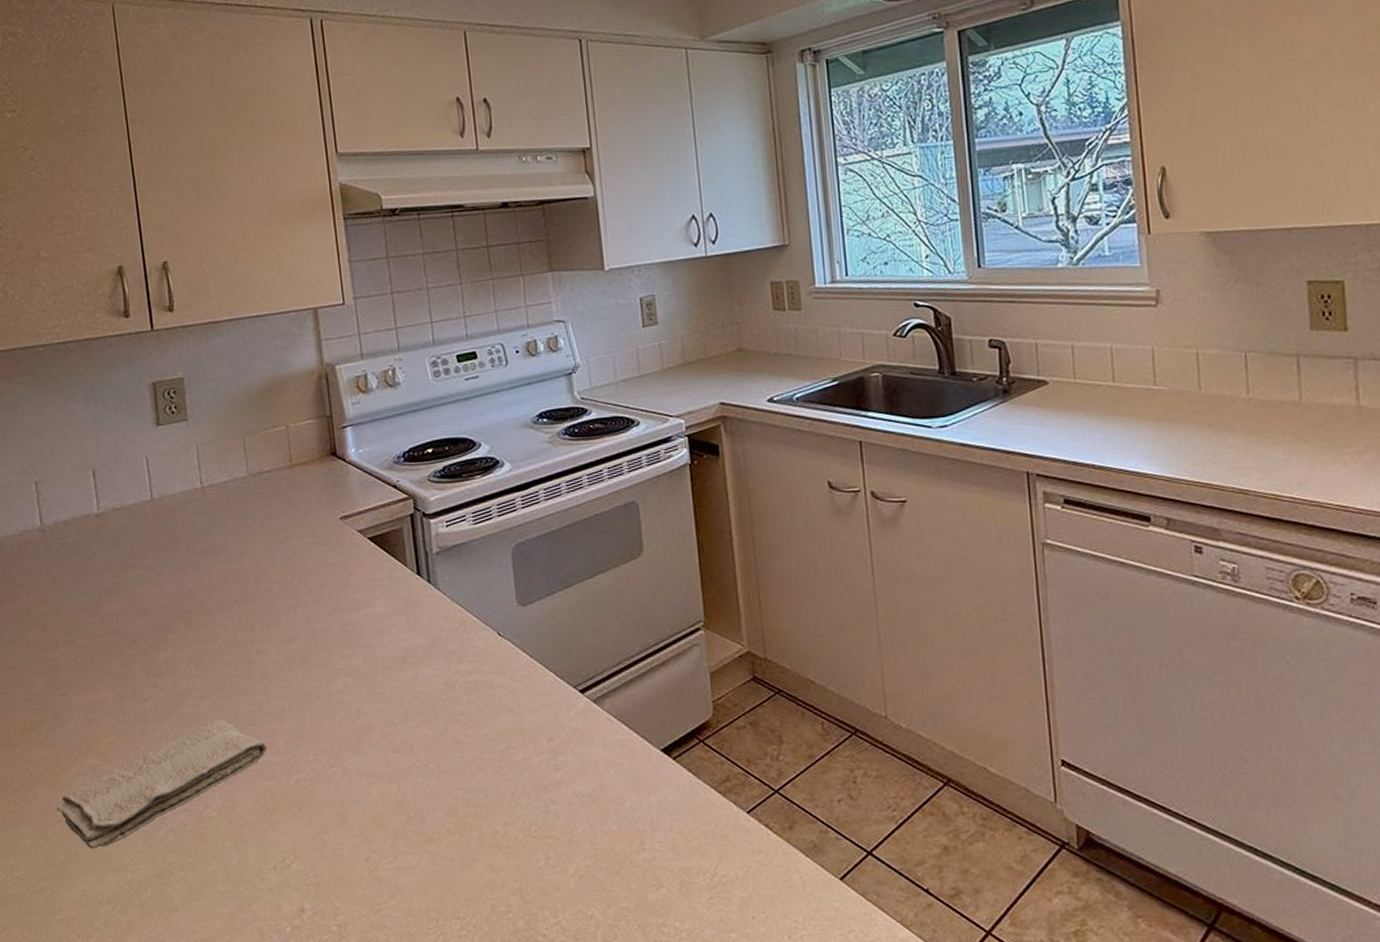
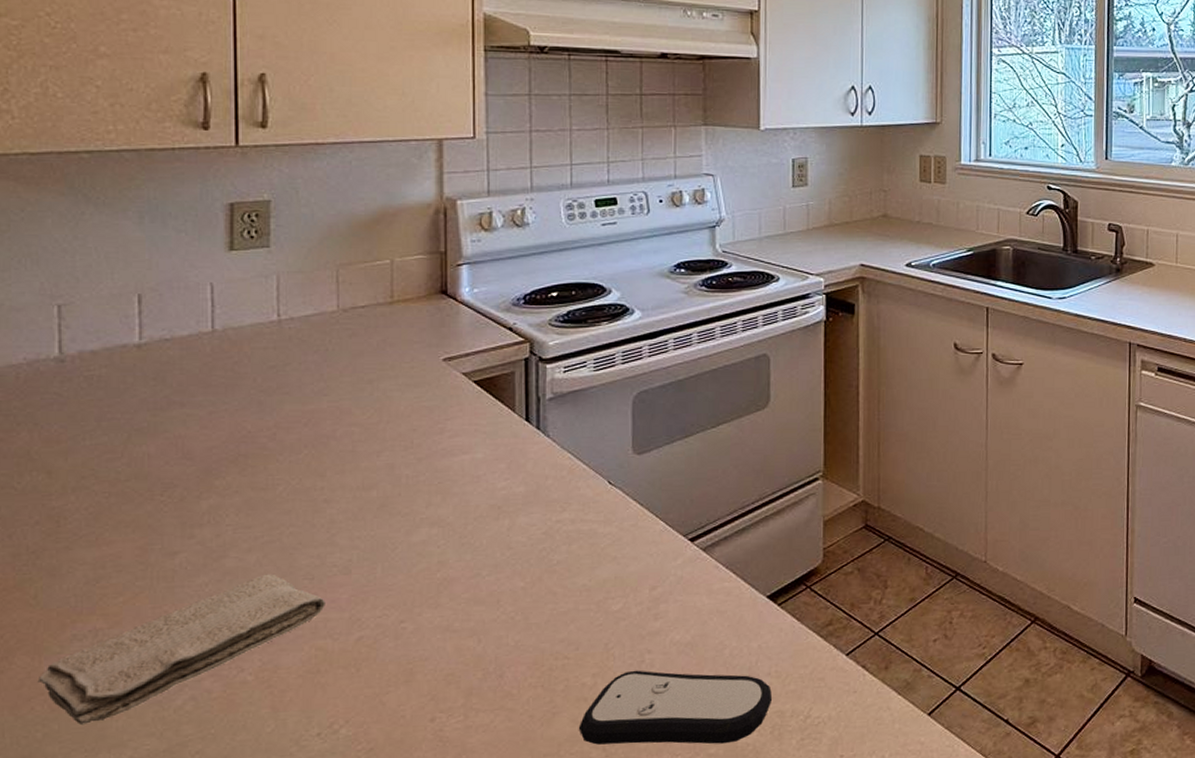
remote control: none [496,820,678,898] -> present [578,670,773,745]

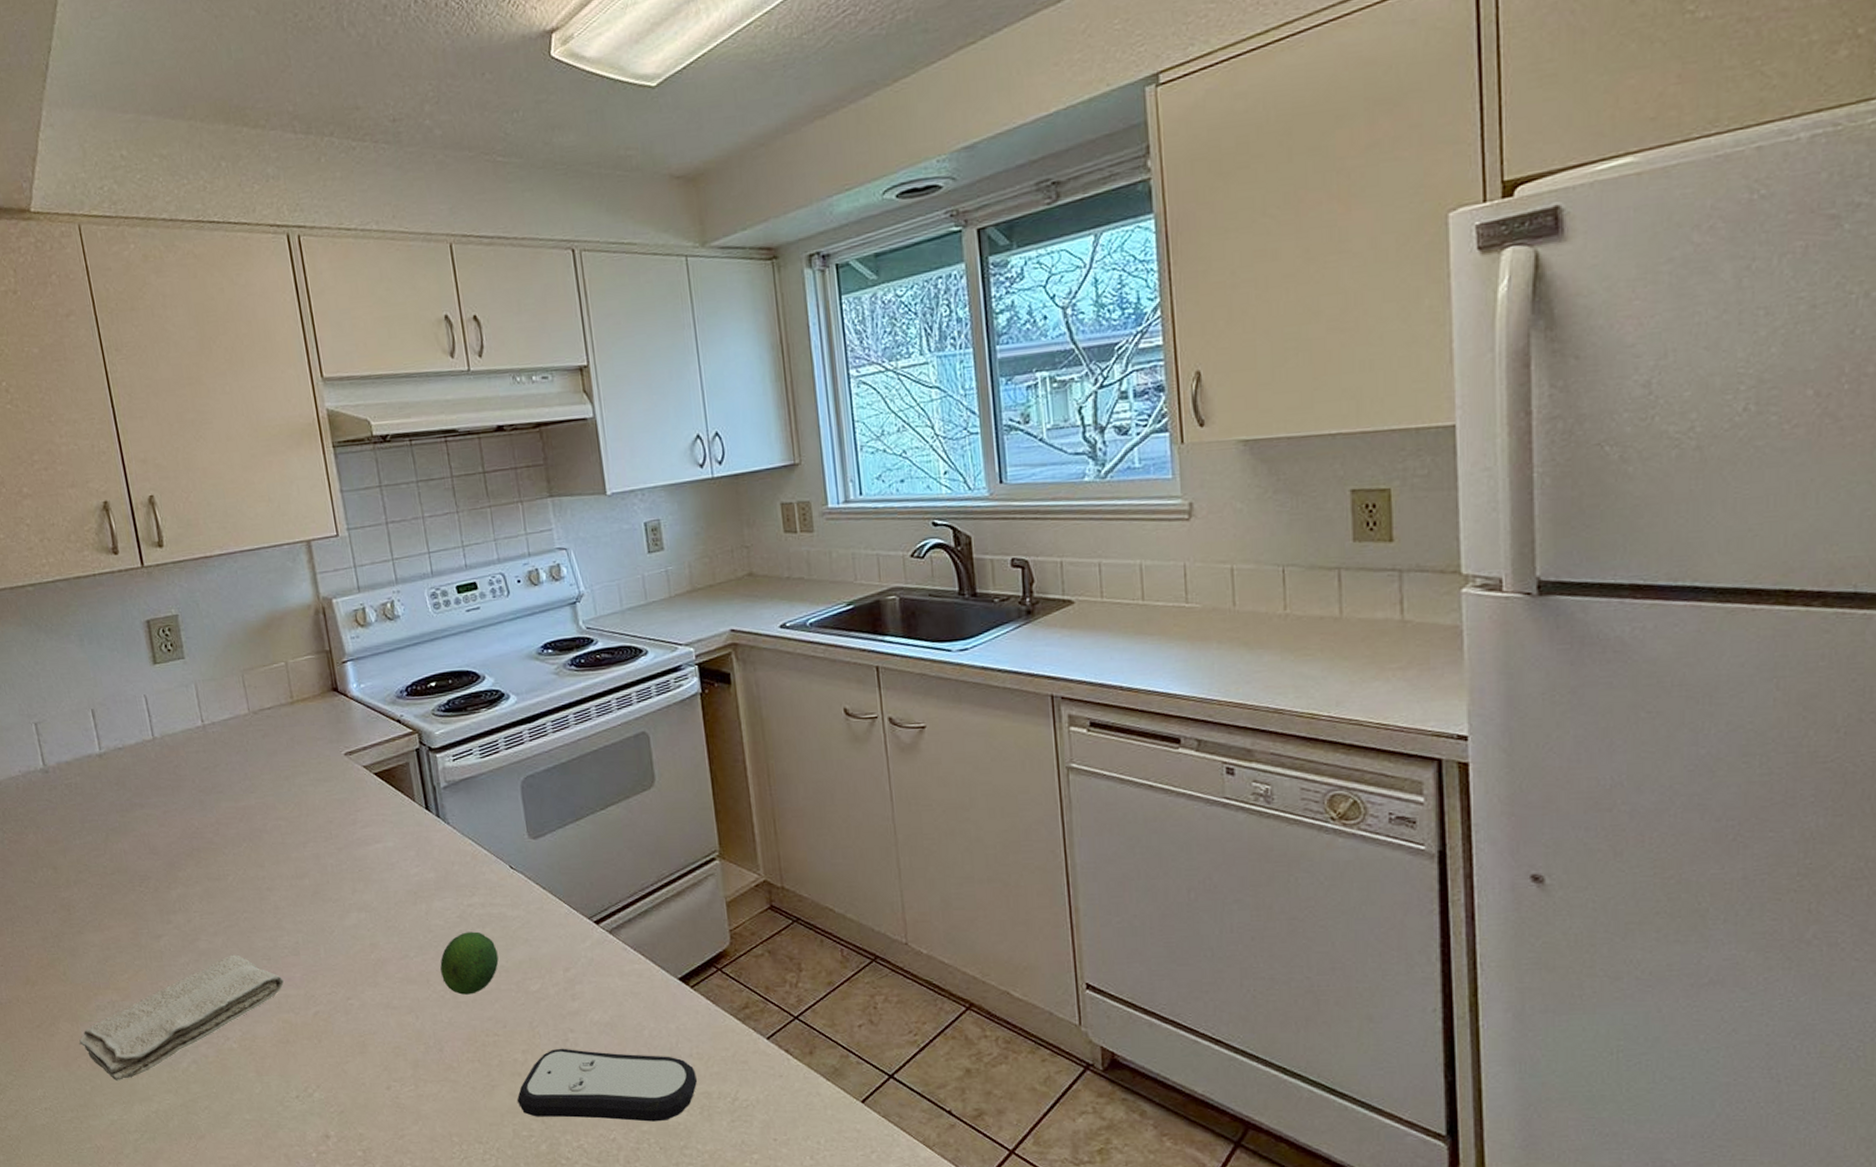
fruit: none [514,549,581,616] -> present [439,931,499,995]

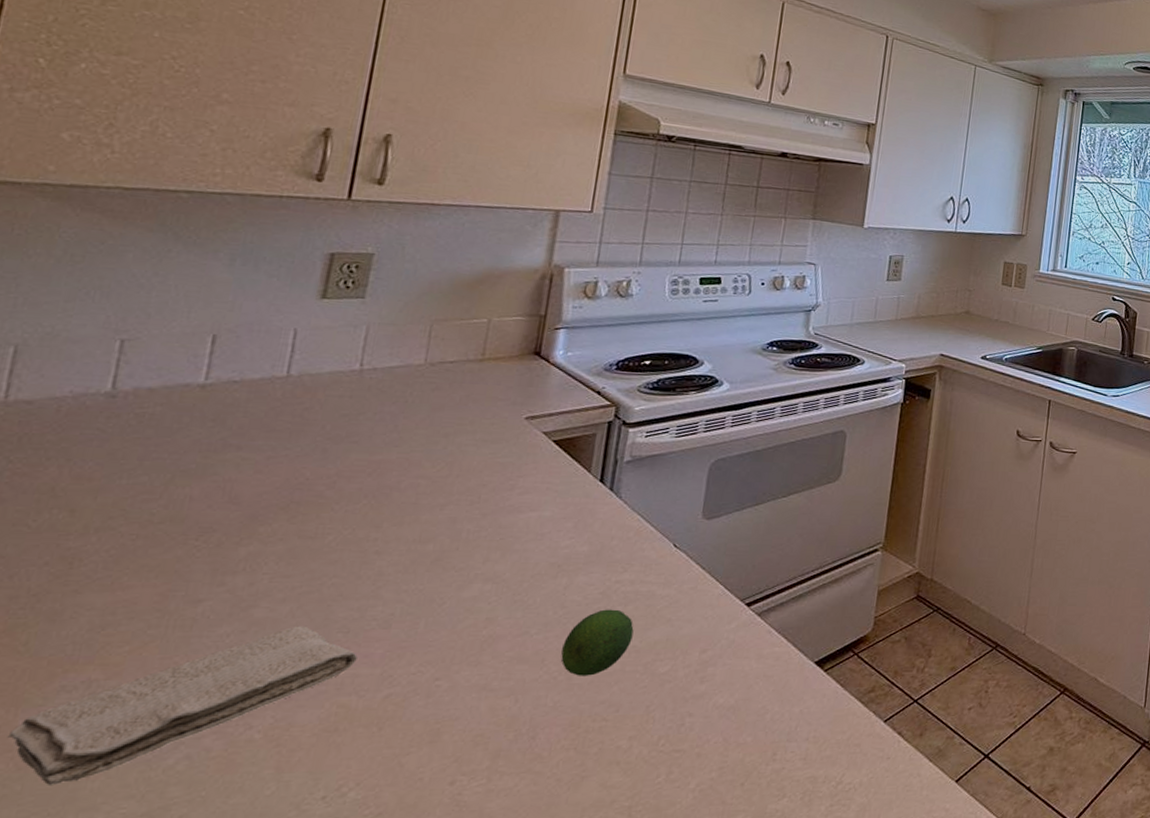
remote control: present [517,1048,698,1122] -> none [606,733,808,810]

